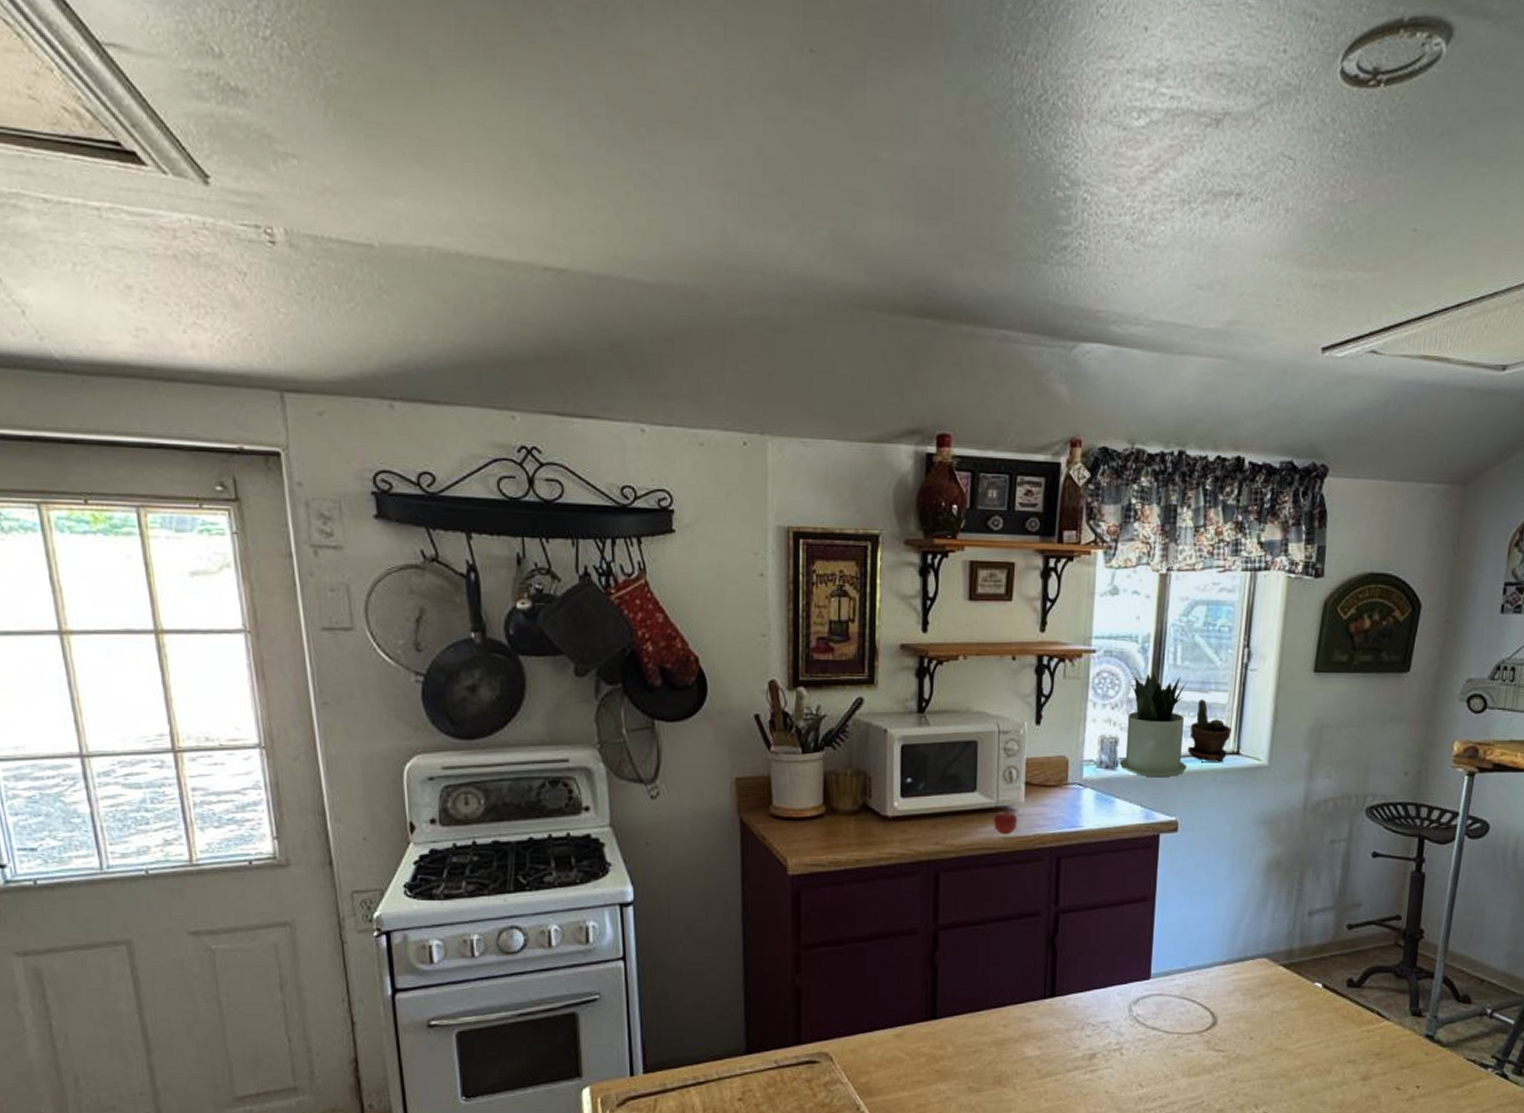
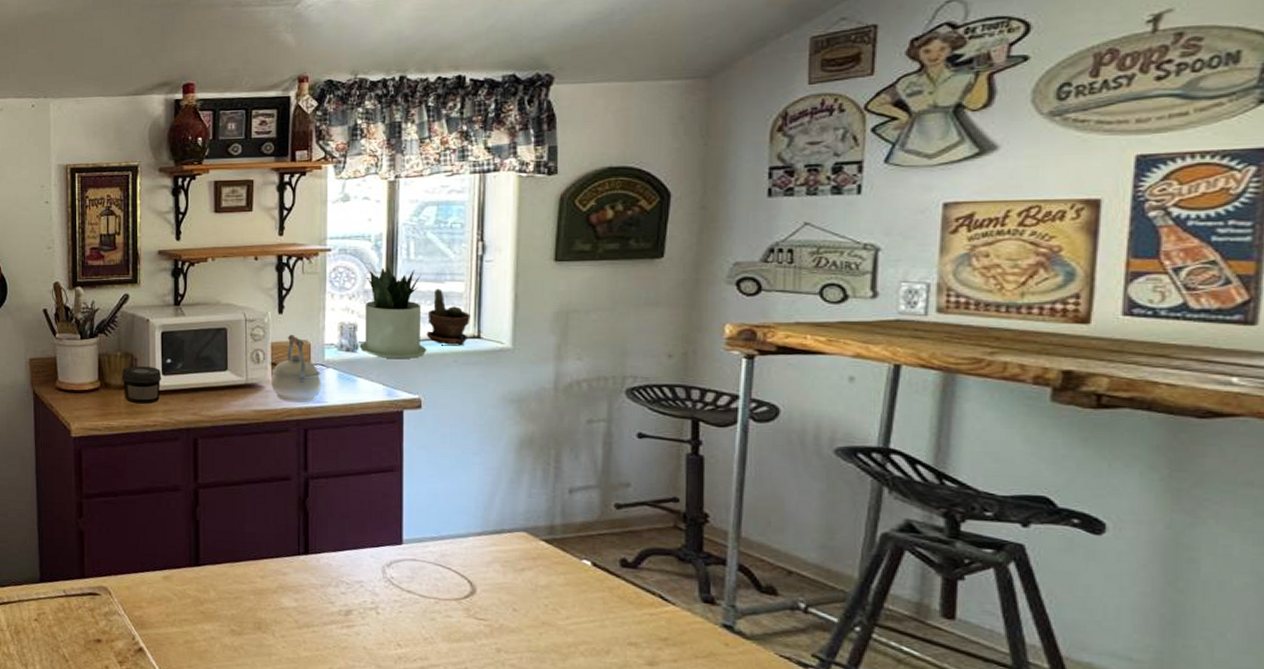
jar: none [852,786,900,833] -> present [122,365,162,404]
fruit: present [994,810,1018,835] -> none [244,387,266,408]
kettle: none [1024,749,1078,829] -> present [271,335,321,404]

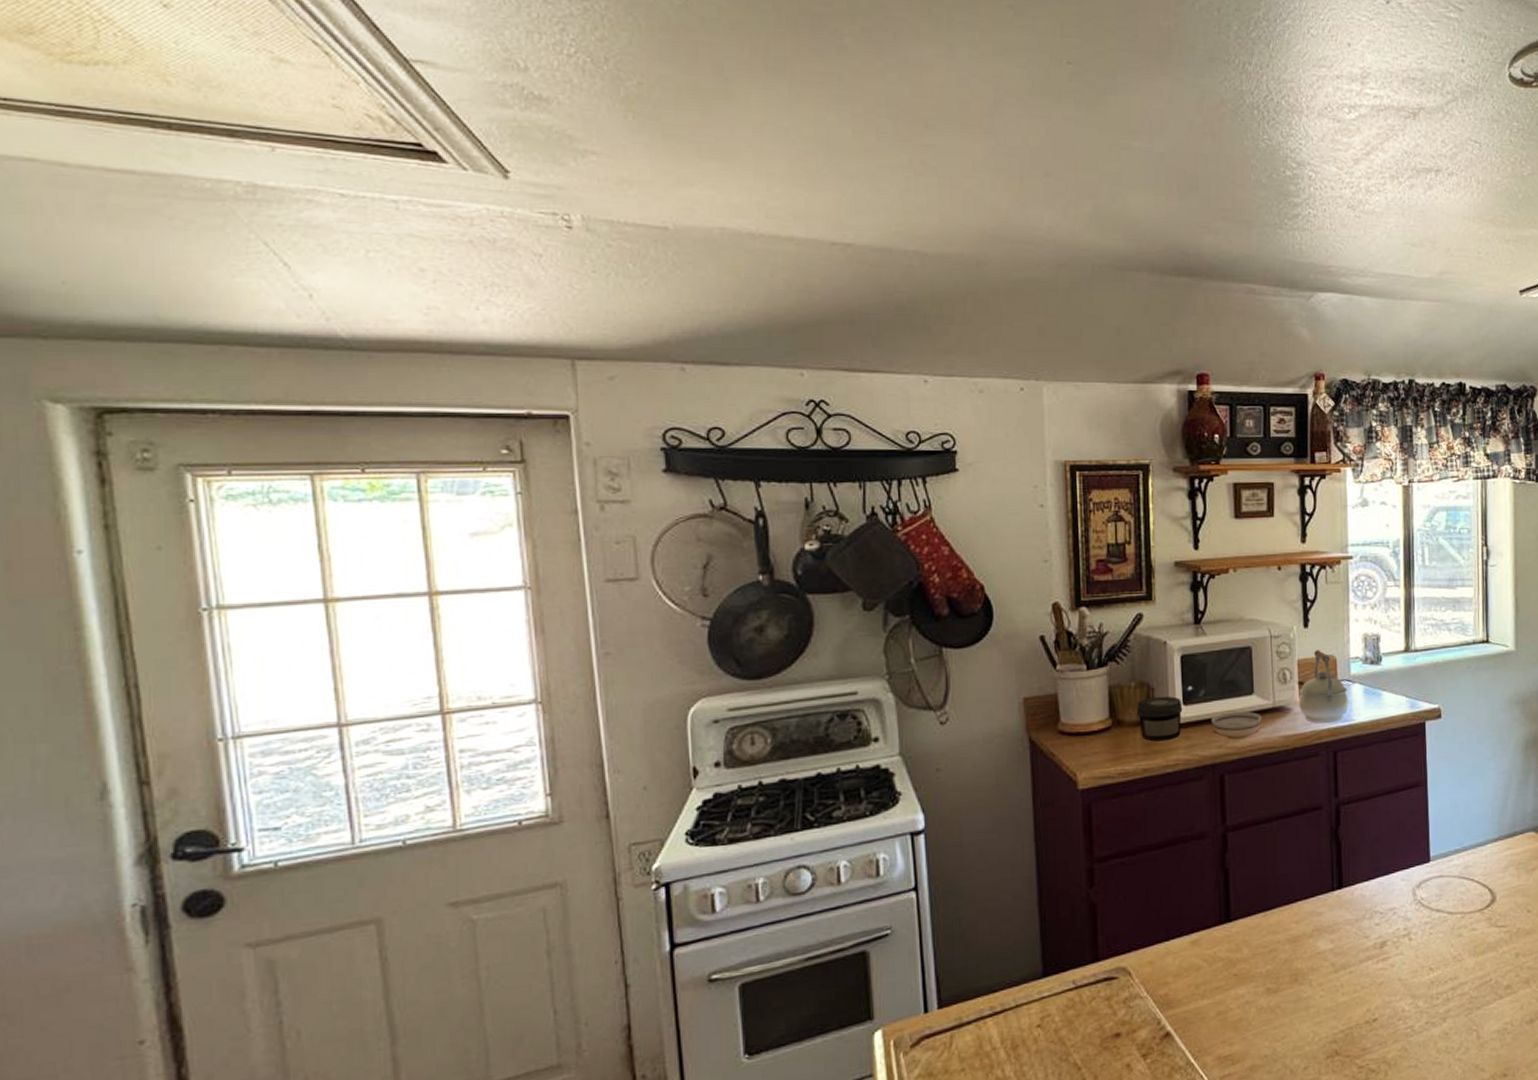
bowl: none [187,384,234,410] -> present [1211,711,1262,740]
planter: present [359,266,427,358] -> none [1382,573,1444,669]
potted plant: present [426,288,470,346] -> none [1442,594,1480,652]

